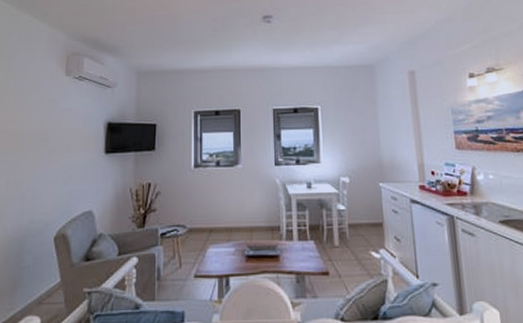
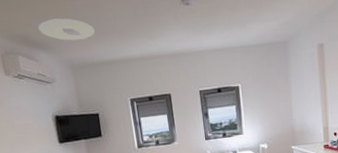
ceiling light: none [111,25,169,47] -> present [38,18,95,41]

